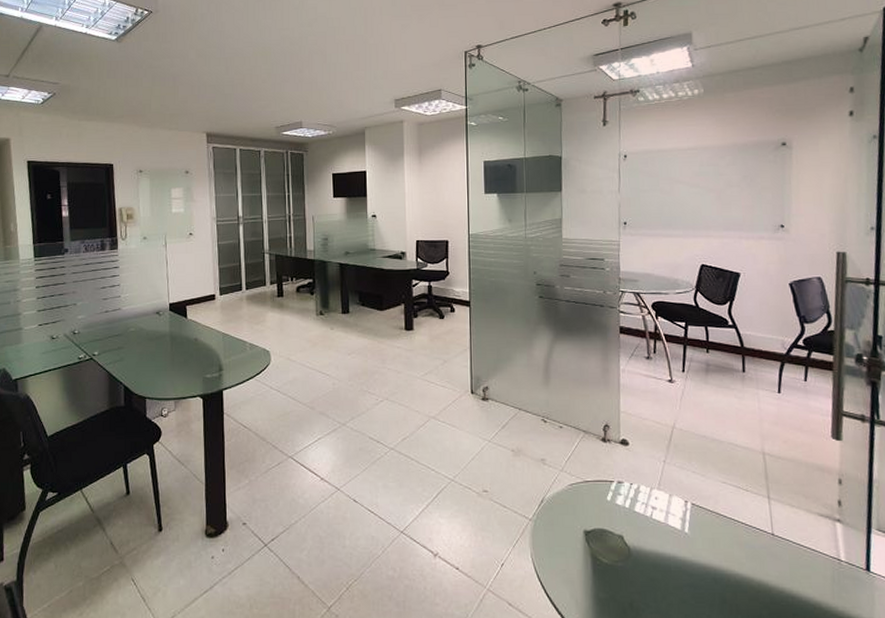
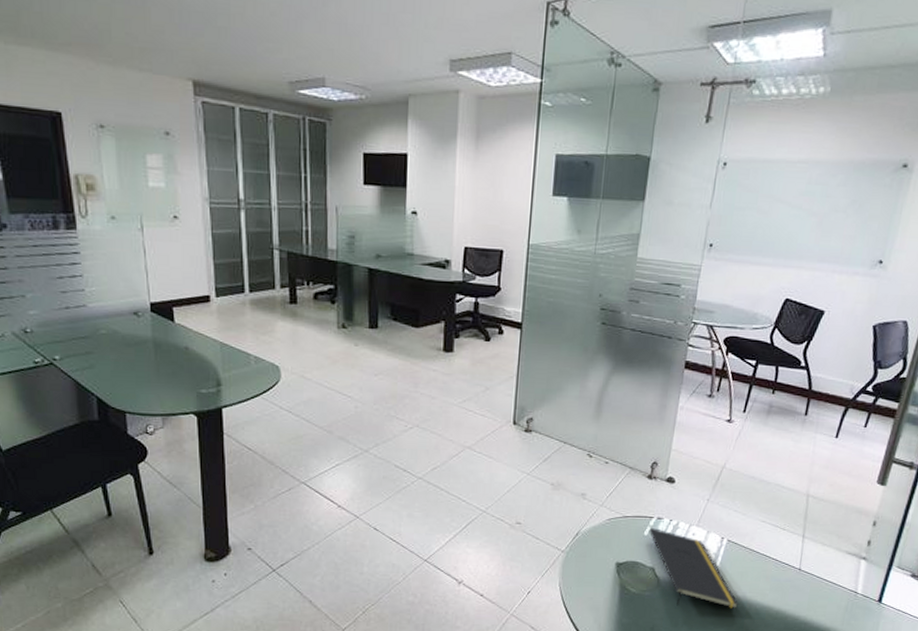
notepad: none [611,493,717,580] -> present [648,528,739,609]

